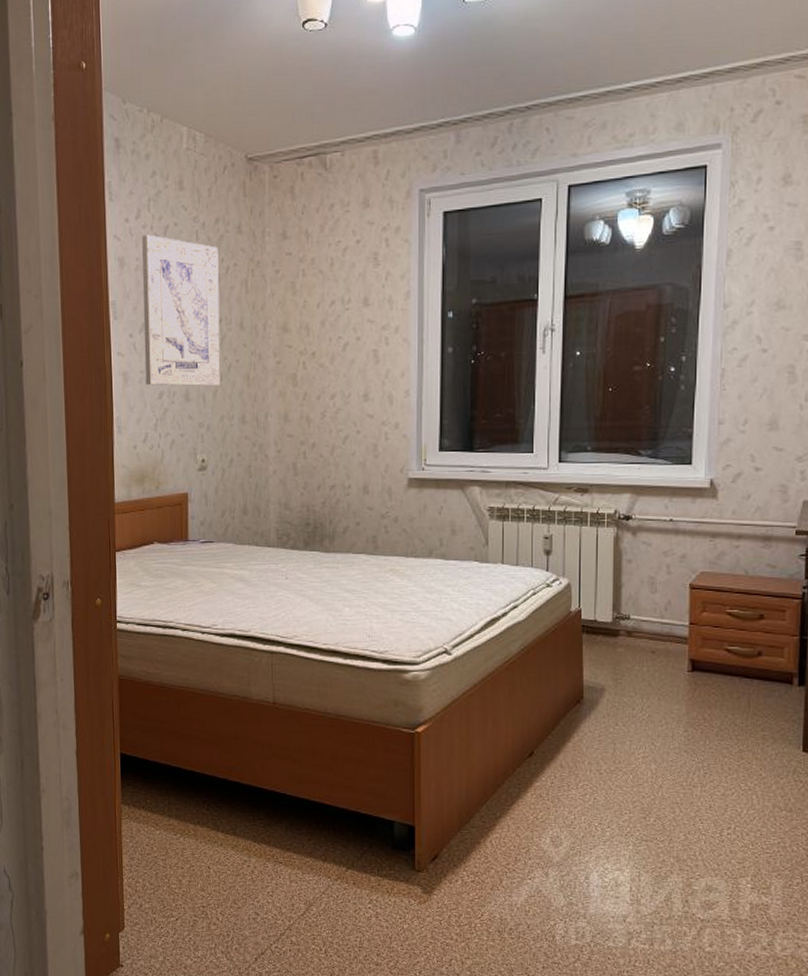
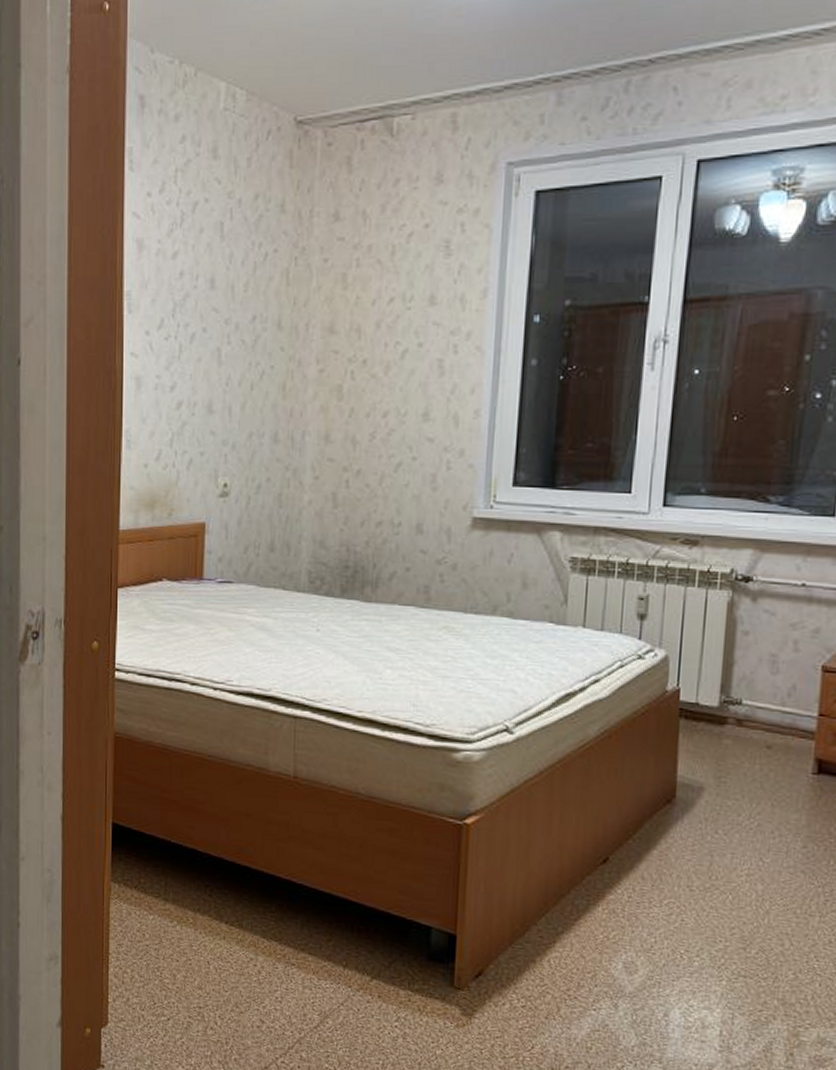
wall art: present [142,234,220,387] -> none [162,212,256,397]

